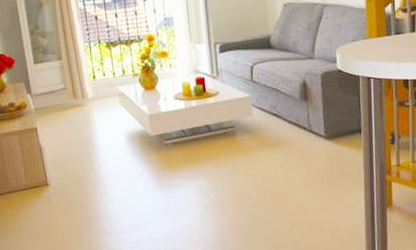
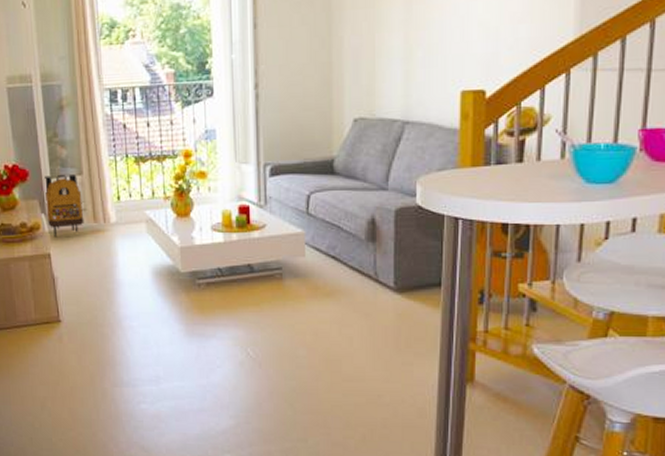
backpack: none [28,59,66,114] -> present [43,173,84,238]

